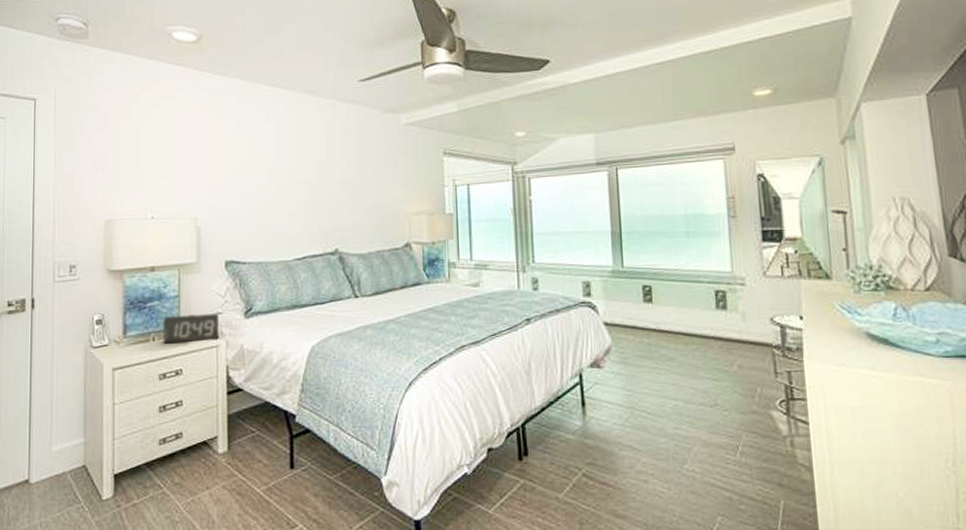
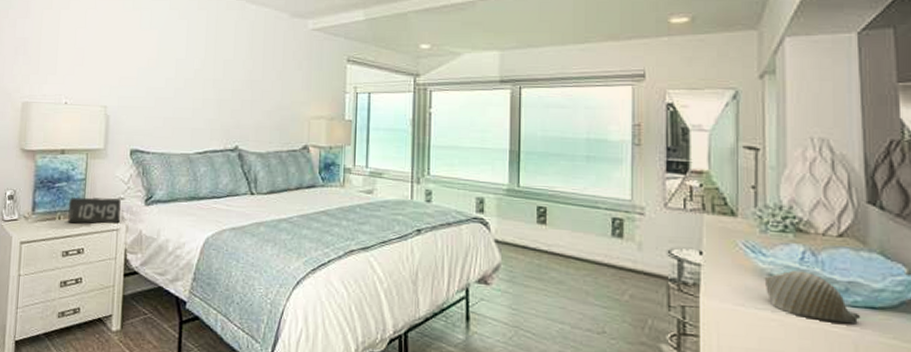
seashell: none [861,327,953,373] -> present [764,270,861,323]

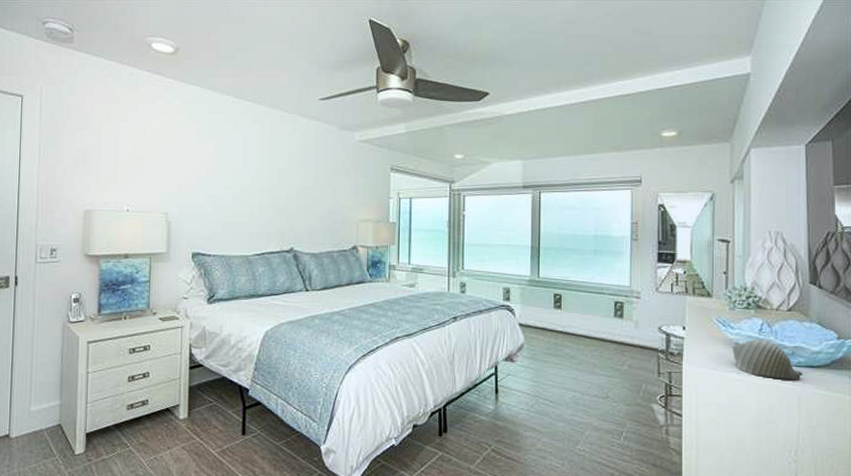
alarm clock: present [68,197,121,225] -> none [133,297,185,323]

